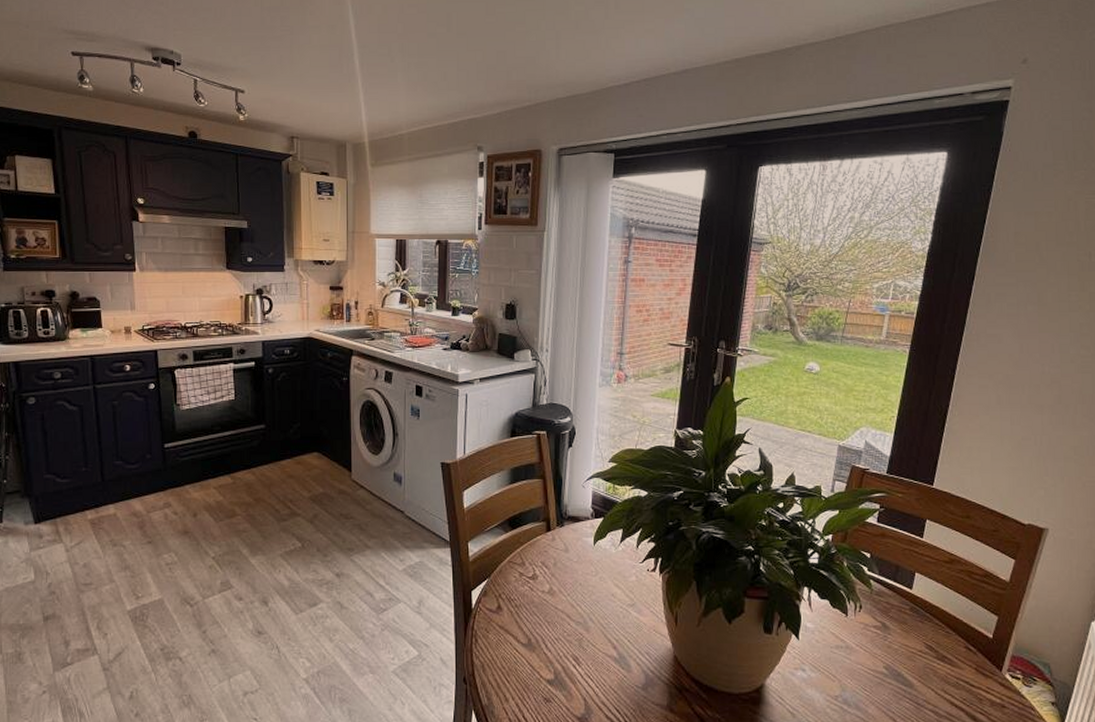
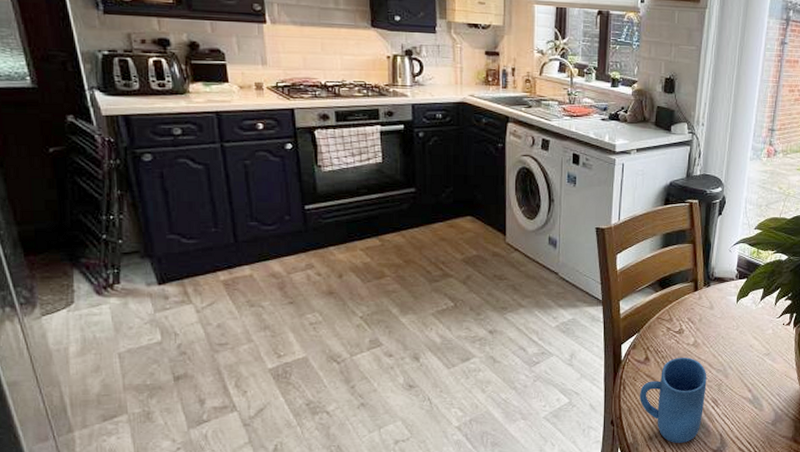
mug: none [492,606,566,708] -> present [639,357,707,444]

